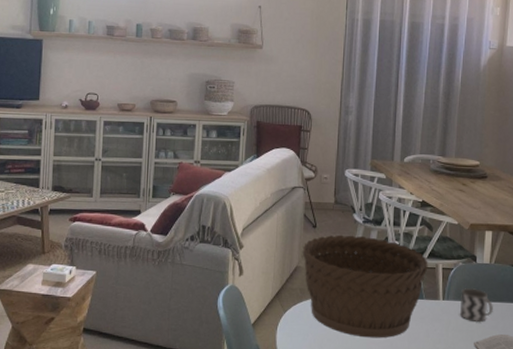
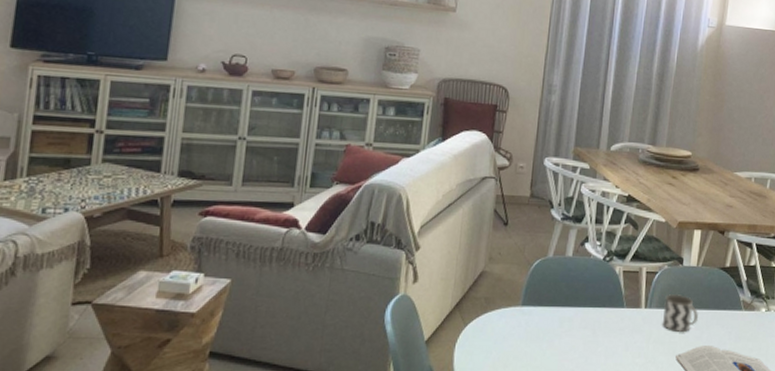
basket: present [302,234,428,338] -> none [489,233,631,354]

